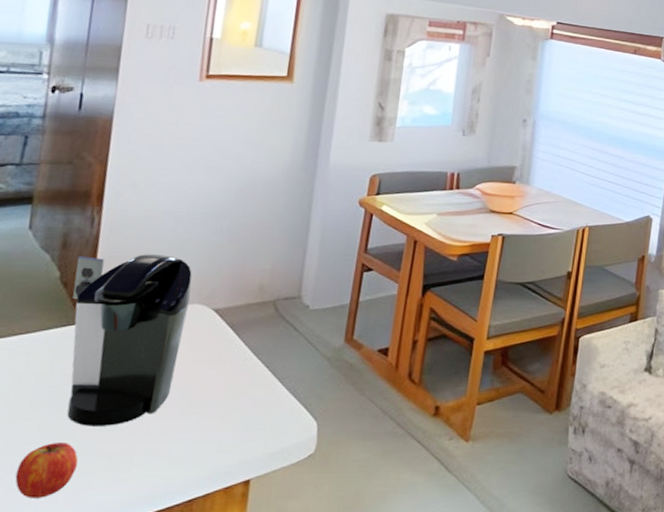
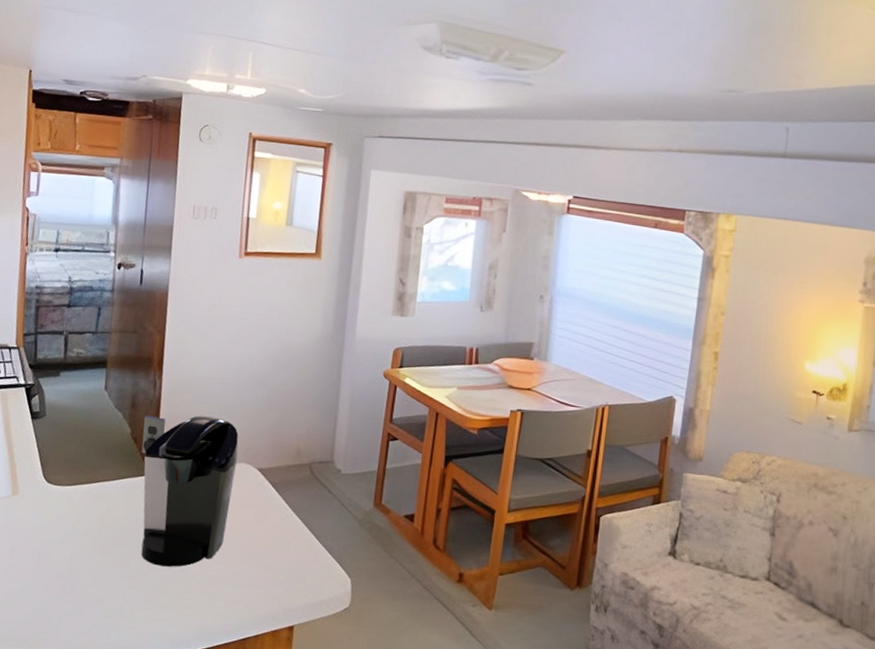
fruit: present [15,443,78,498] -> none [103,577,151,625]

